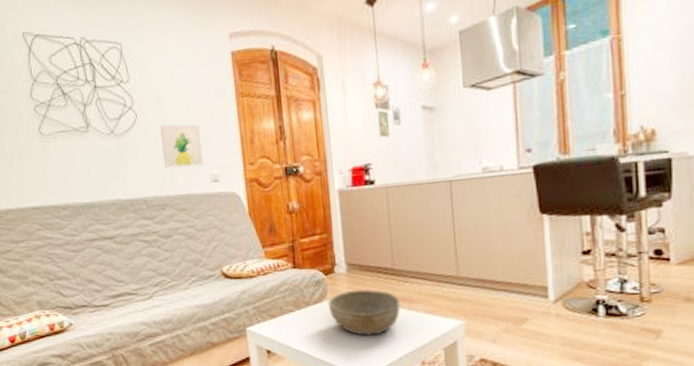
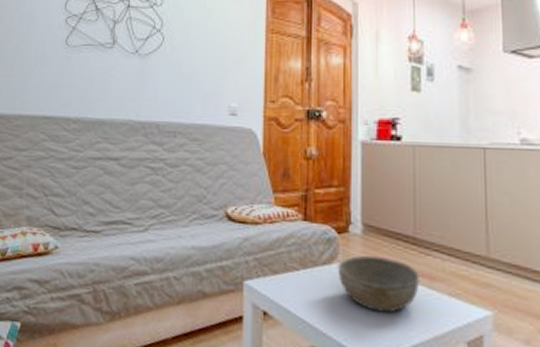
wall art: present [159,124,204,169] -> none [183,51,225,97]

